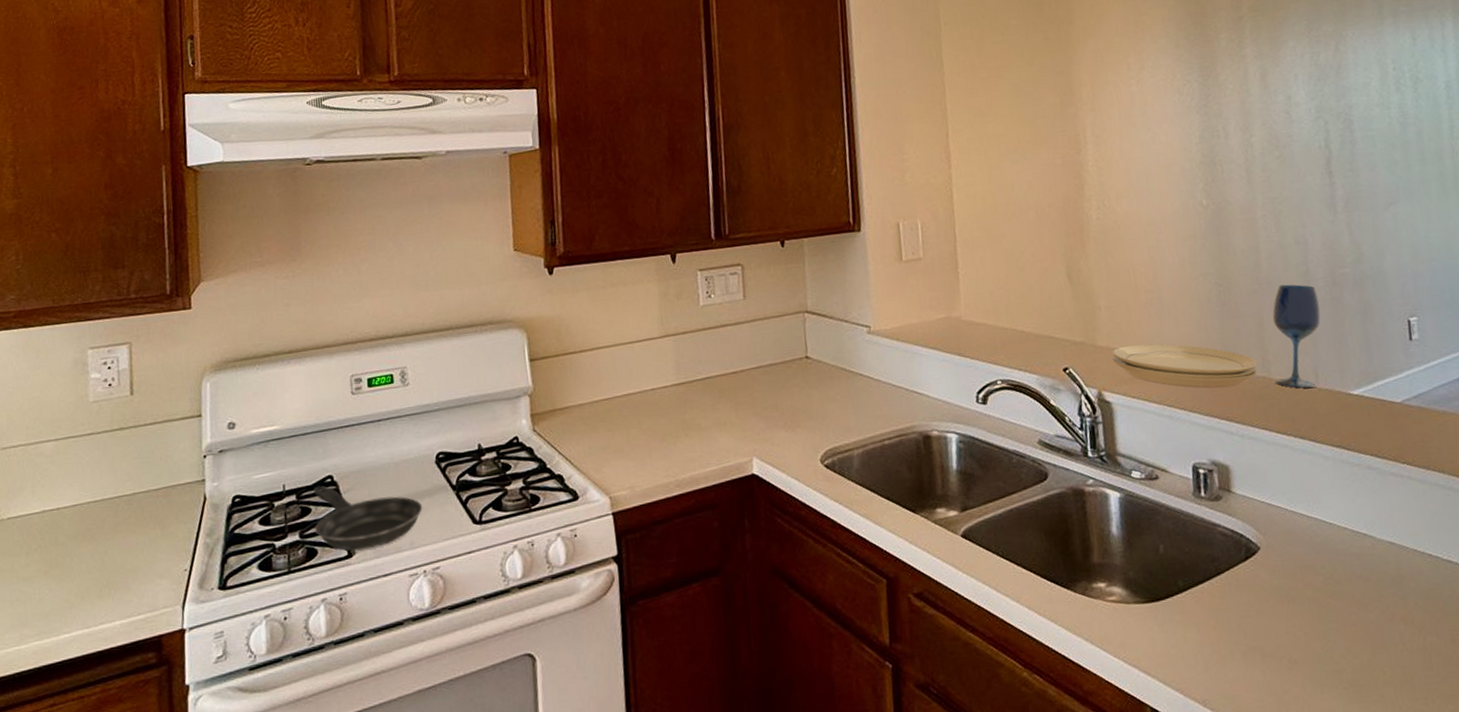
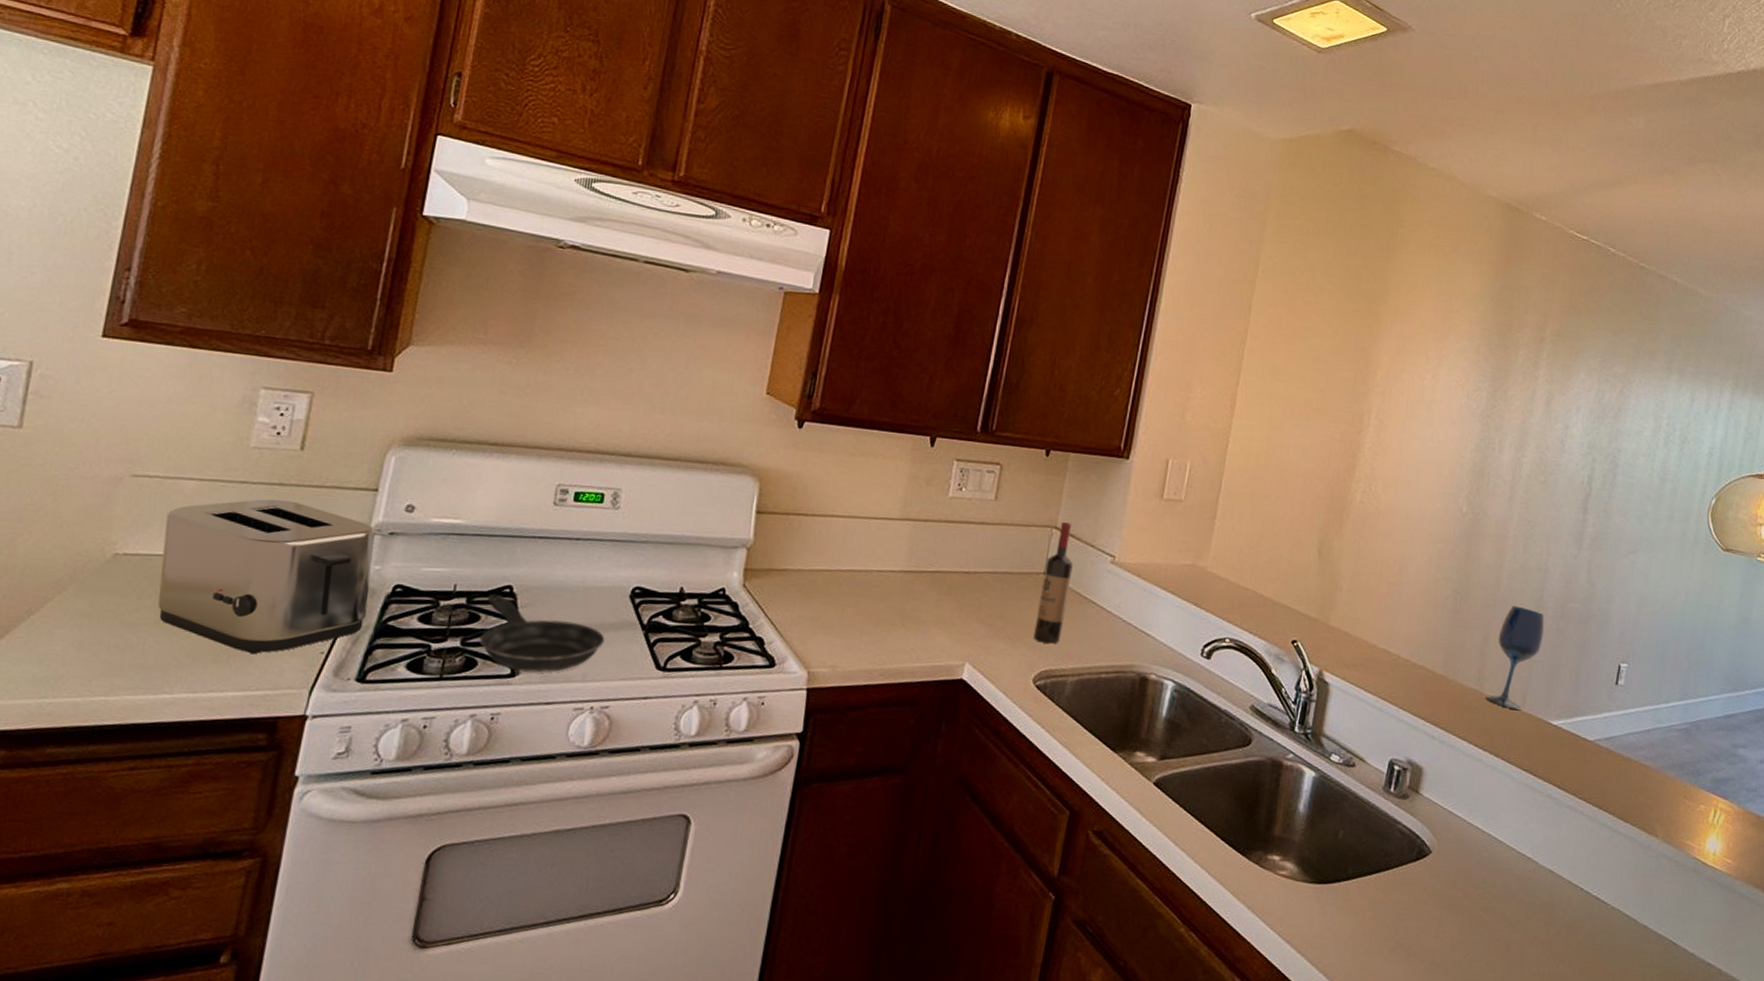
toaster: none [34,441,215,584] -> present [158,499,376,655]
wine bottle: none [805,304,838,424] -> present [1034,522,1073,644]
plate: present [1112,344,1258,389] -> none [1340,631,1473,694]

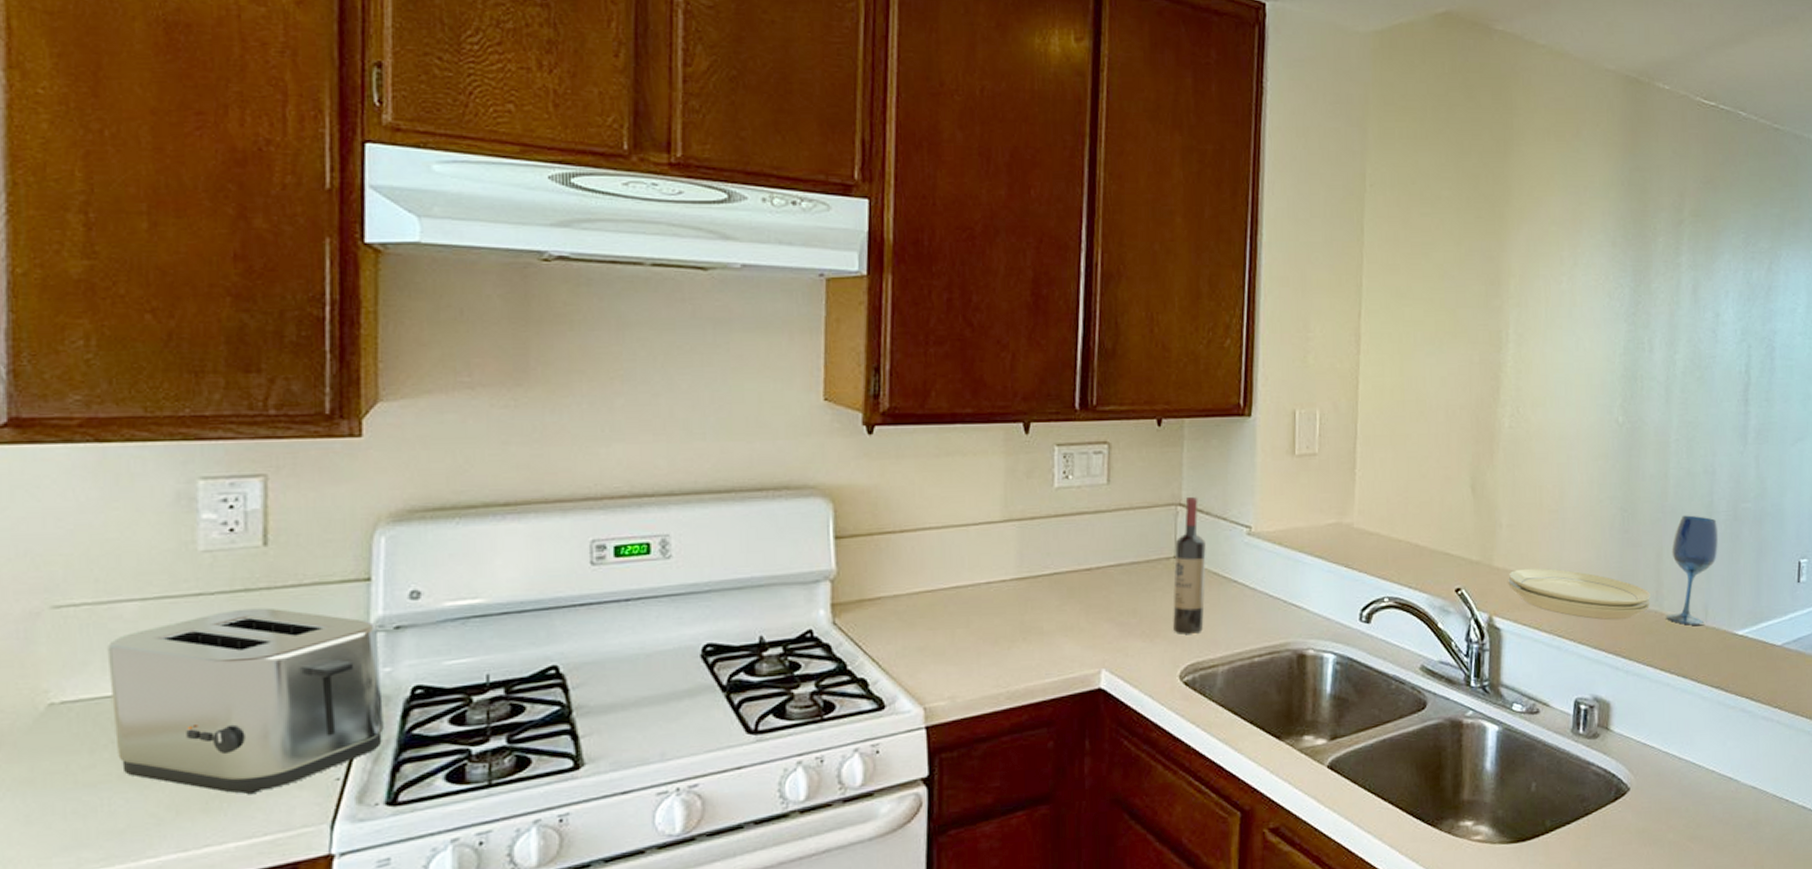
frying pan: present [480,594,605,673] -> none [530,678,680,762]
plate: none [1340,631,1473,694] -> present [1507,568,1651,621]

